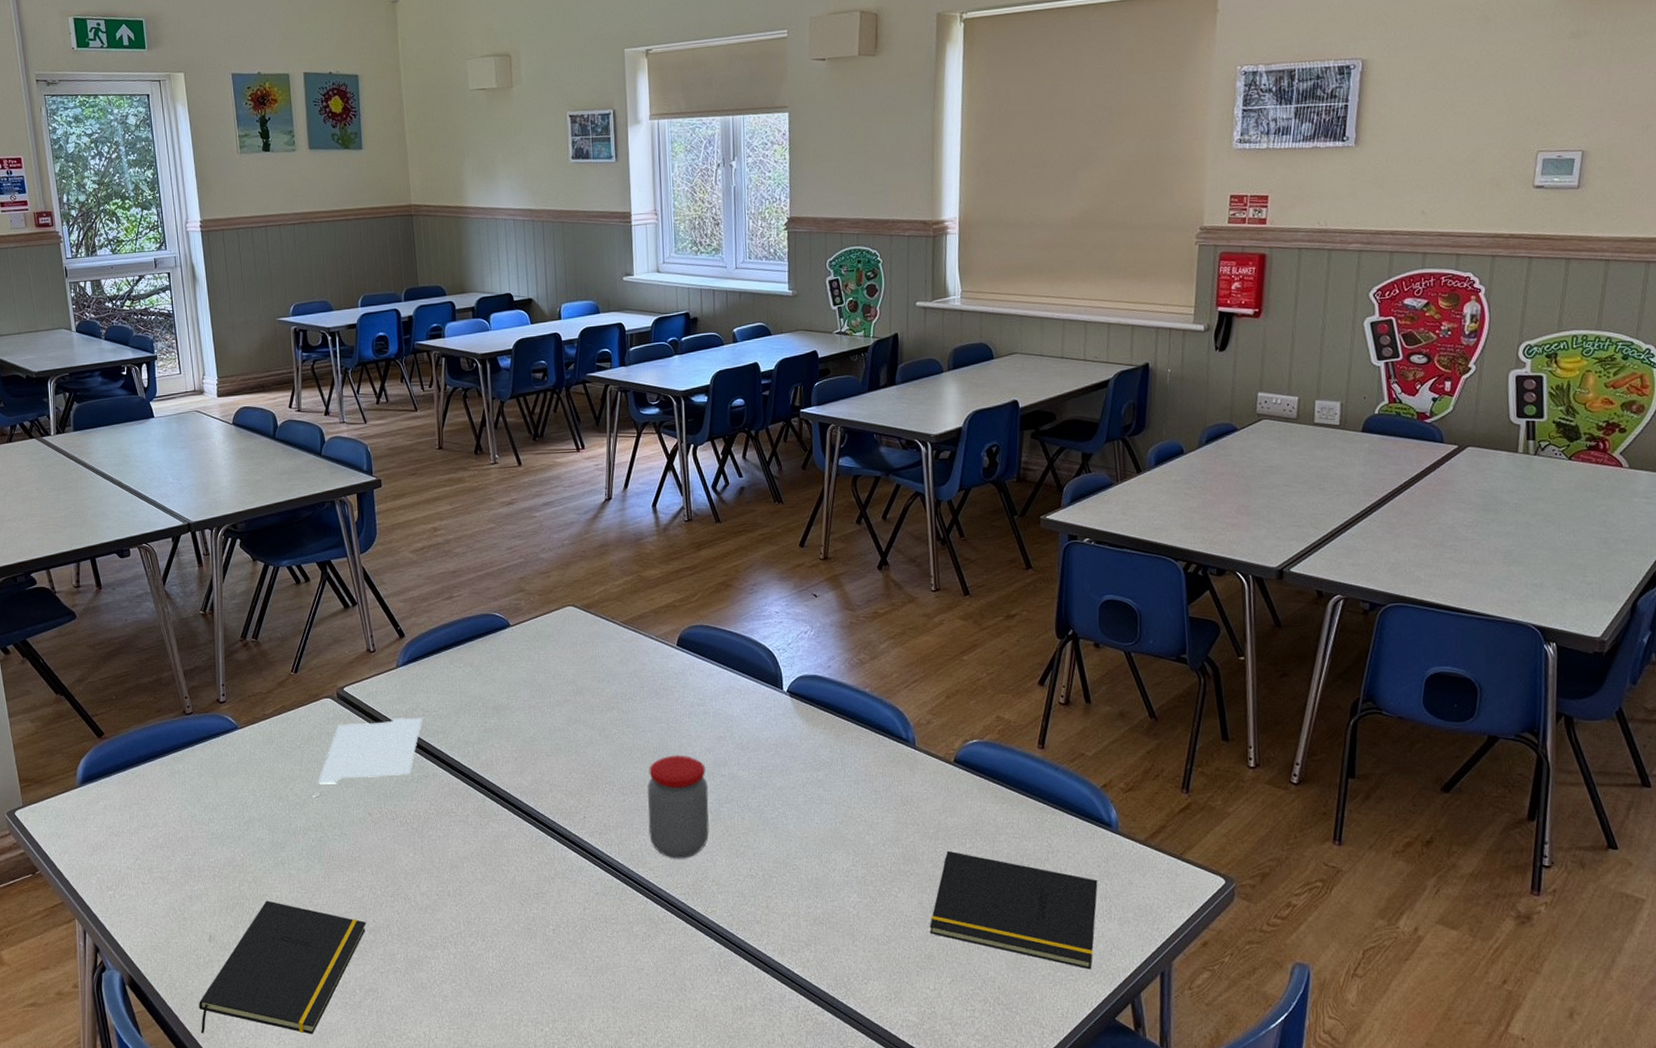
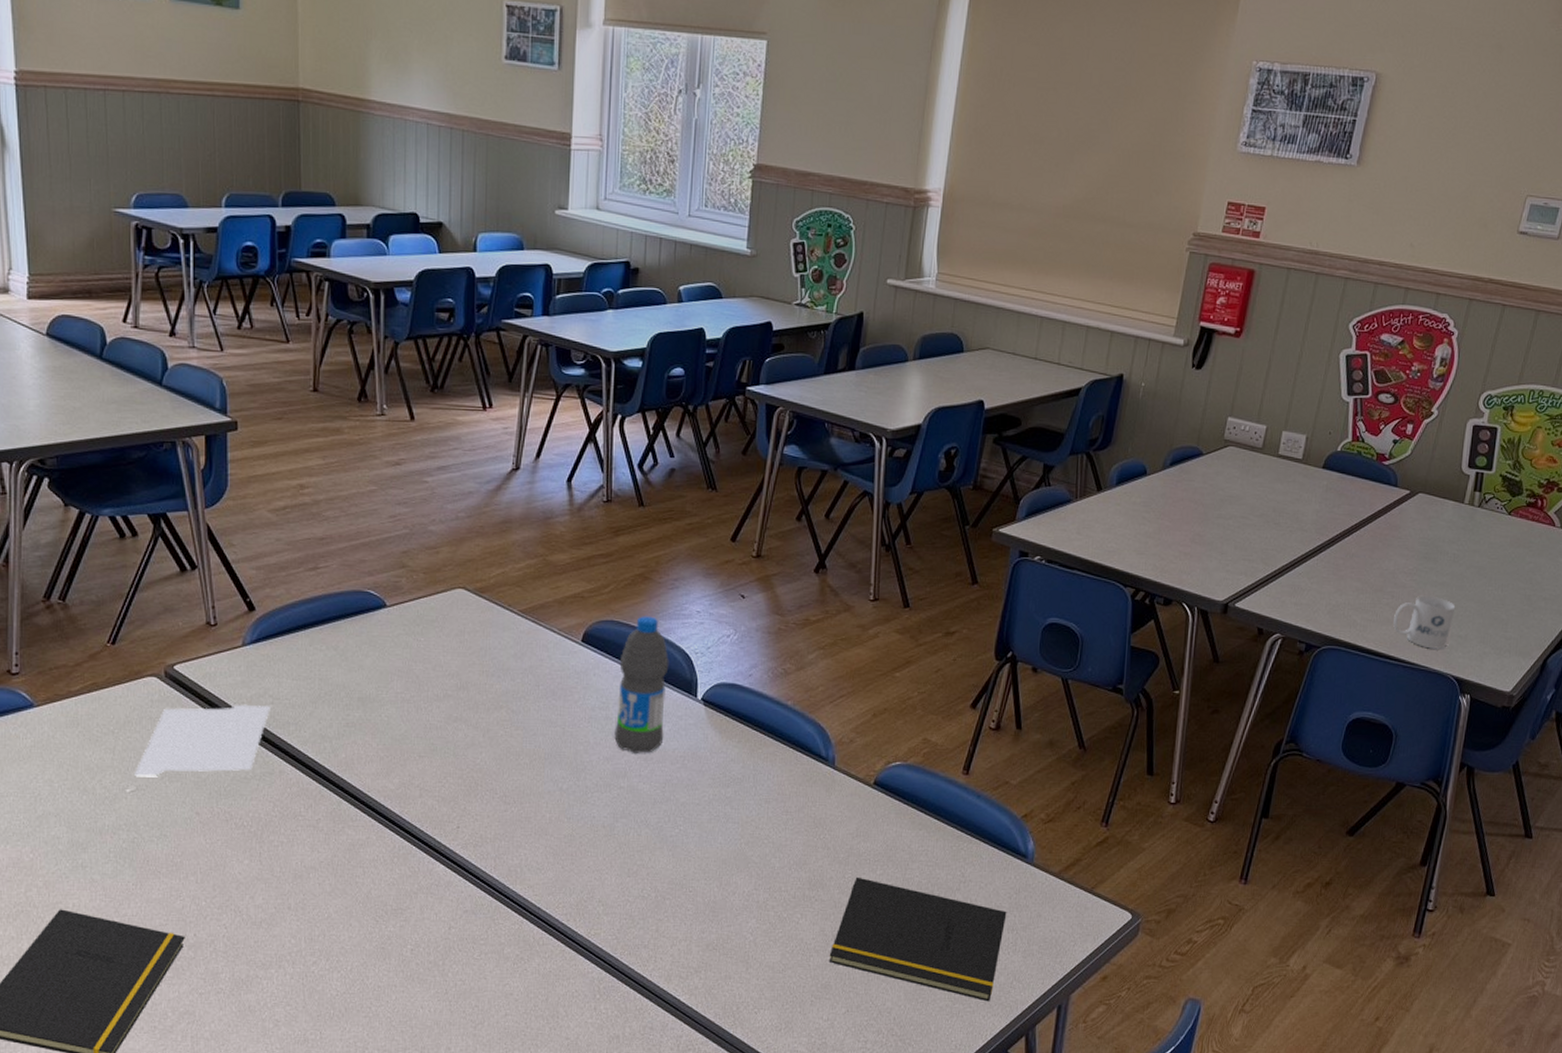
jar: present [647,755,709,859] -> none [531,762,604,877]
water bottle: none [711,619,757,744] -> present [614,616,669,753]
mug: none [1460,546,1526,599] -> present [1393,595,1456,649]

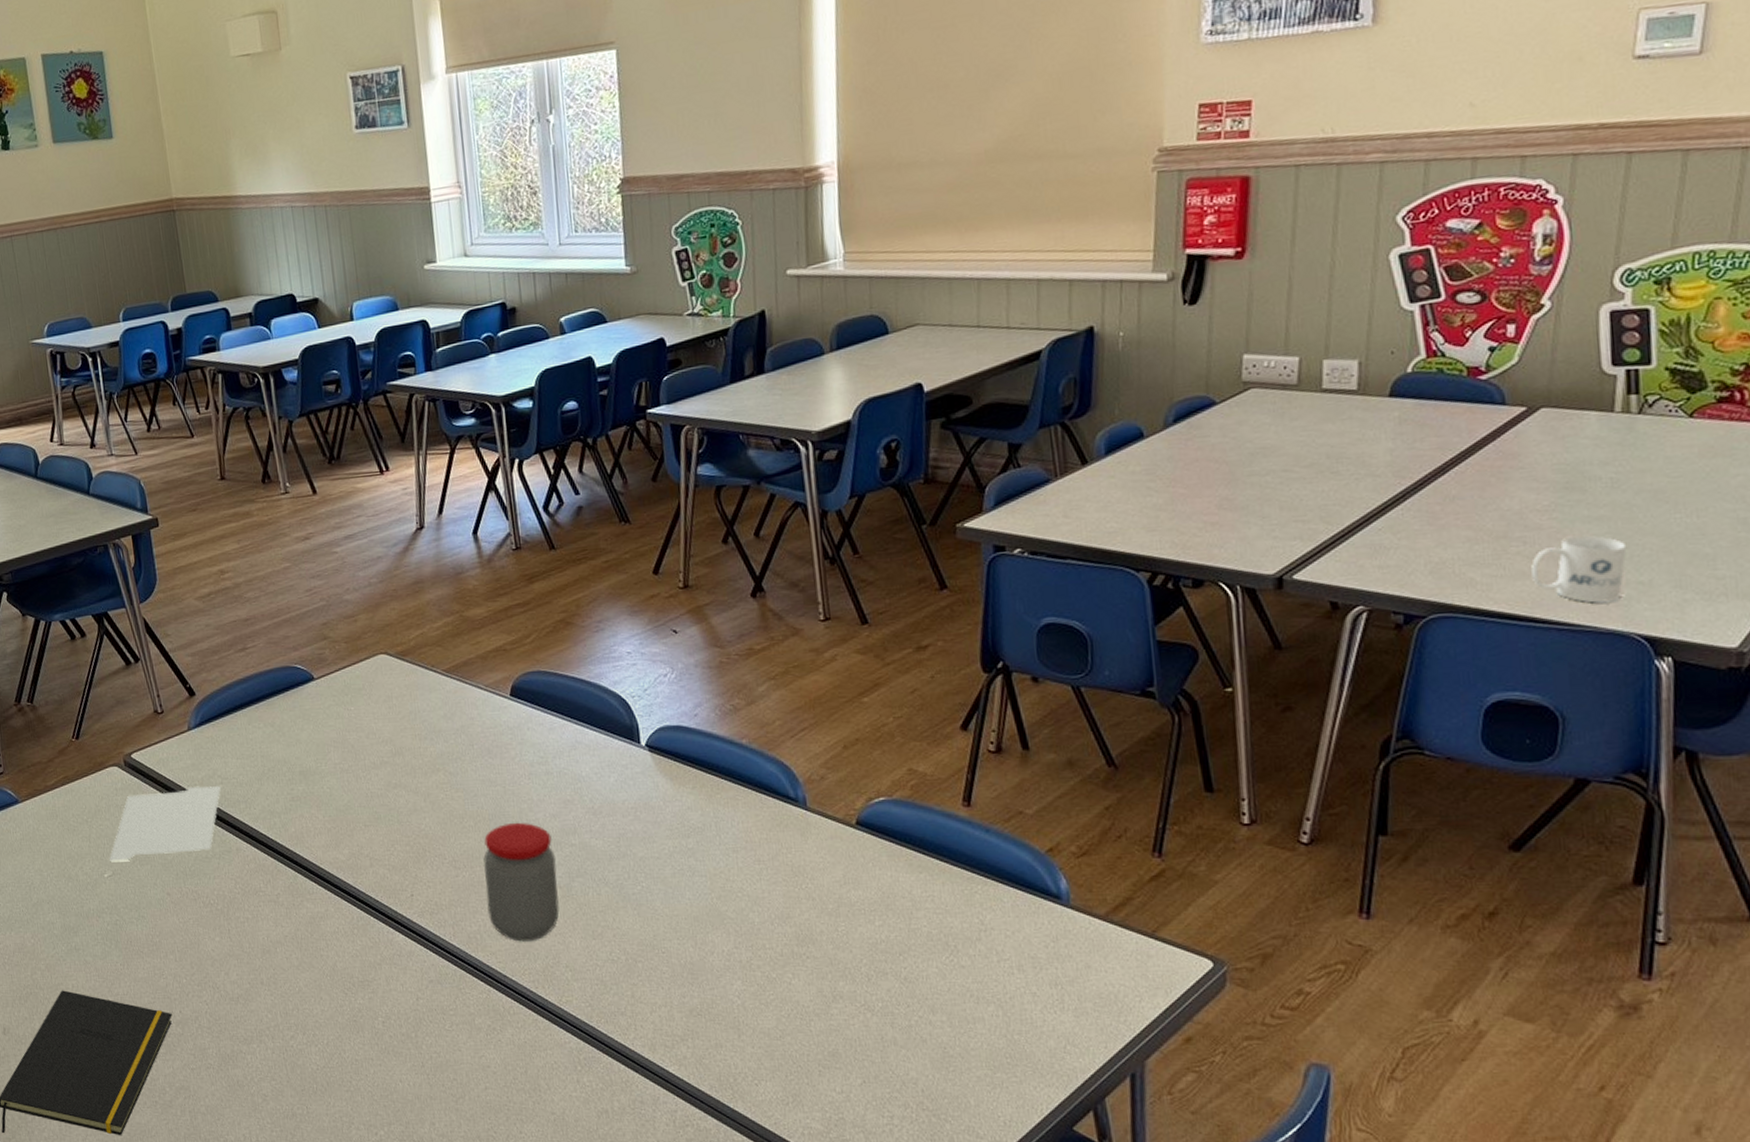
jar: none [531,762,604,877] -> present [483,822,560,942]
water bottle: present [614,616,669,753] -> none [552,662,611,808]
notepad: present [828,877,1007,1002] -> none [832,929,1046,1070]

